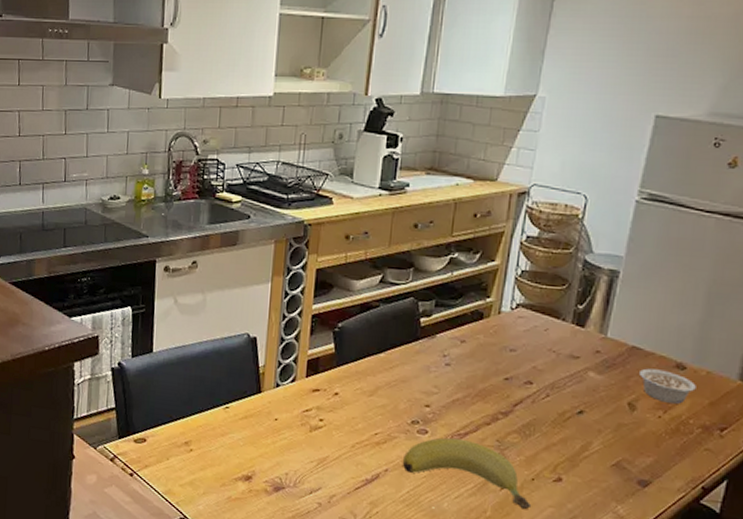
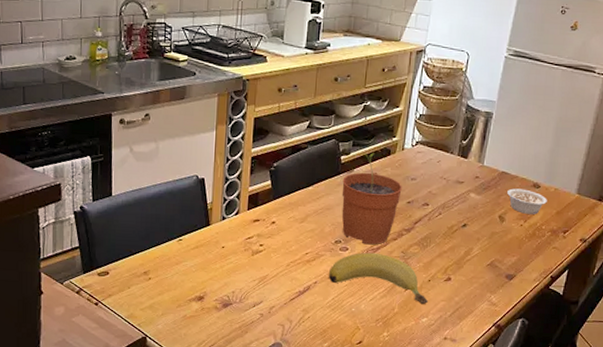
plant pot: none [420,315,498,429] -> present [341,153,402,245]

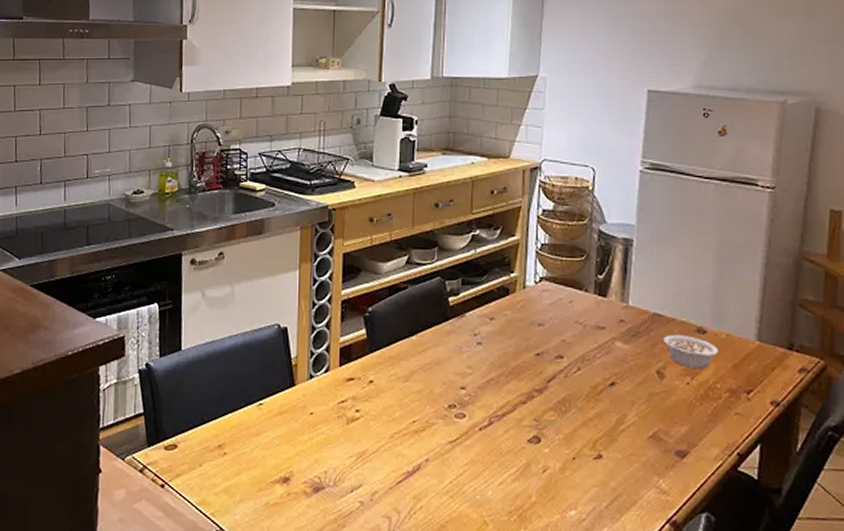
banana: present [329,252,429,305] -> none [444,420,576,492]
plant pot: present [341,153,402,245] -> none [452,292,527,410]

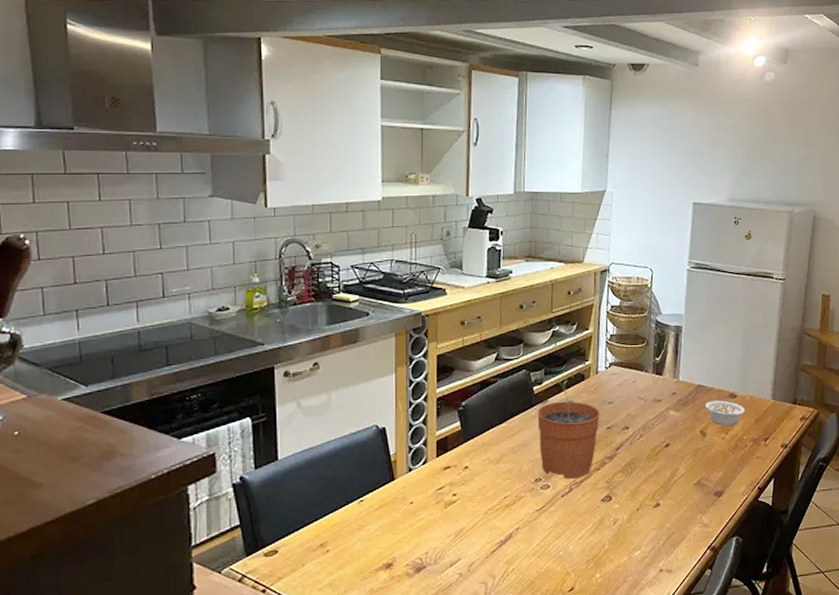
plant pot: none [452,292,527,410] -> present [537,379,600,479]

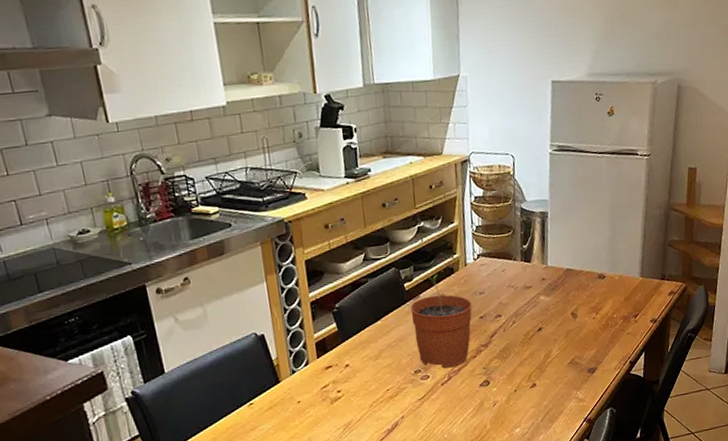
legume: present [705,400,745,426] -> none [575,282,614,307]

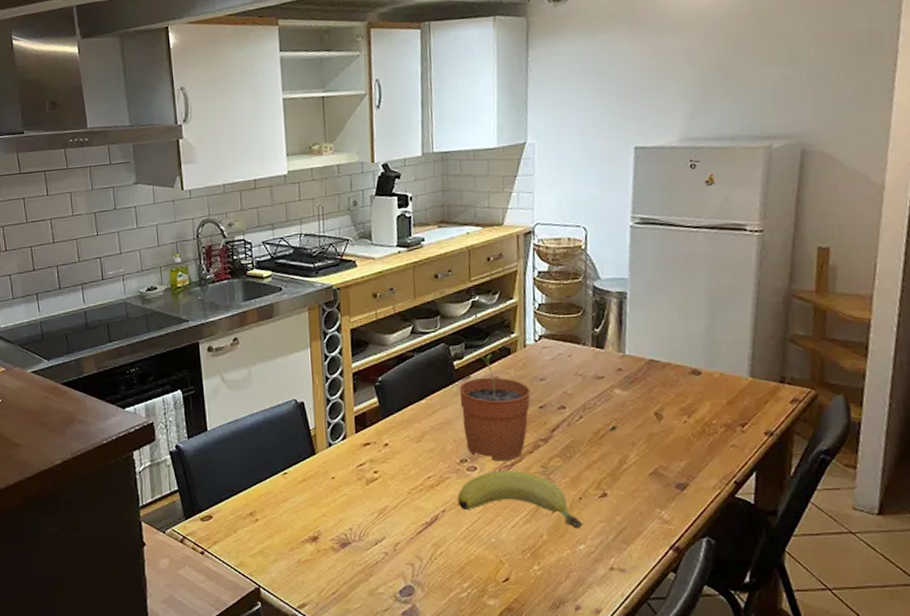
banana: none [414,374,519,416] -> present [458,470,584,529]

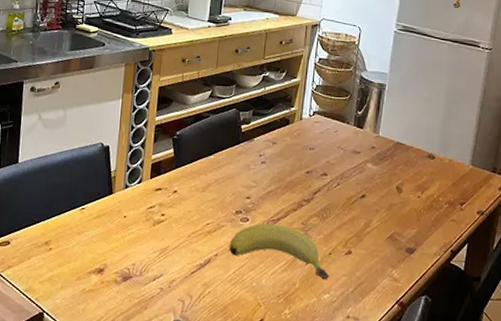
plant pot: present [459,354,531,461] -> none [242,122,301,216]

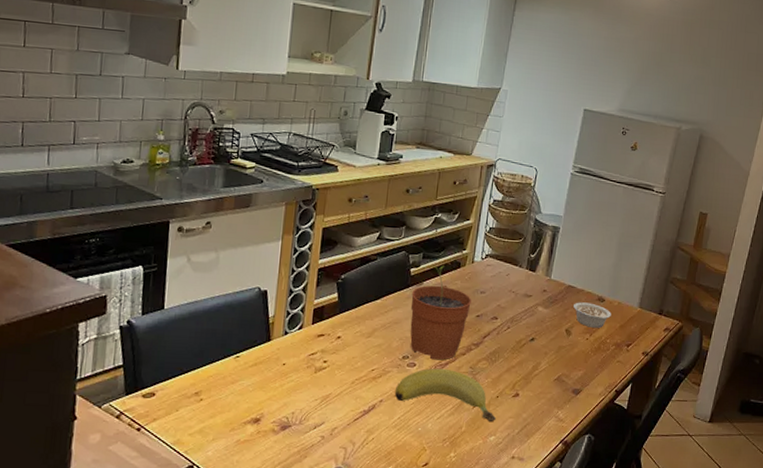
plant pot: none [242,122,301,216] -> present [410,265,471,360]
legume: none [403,159,442,186] -> present [573,302,611,328]

